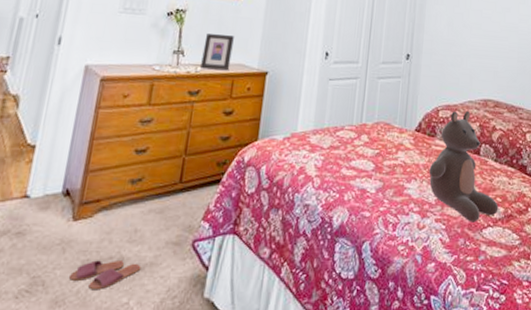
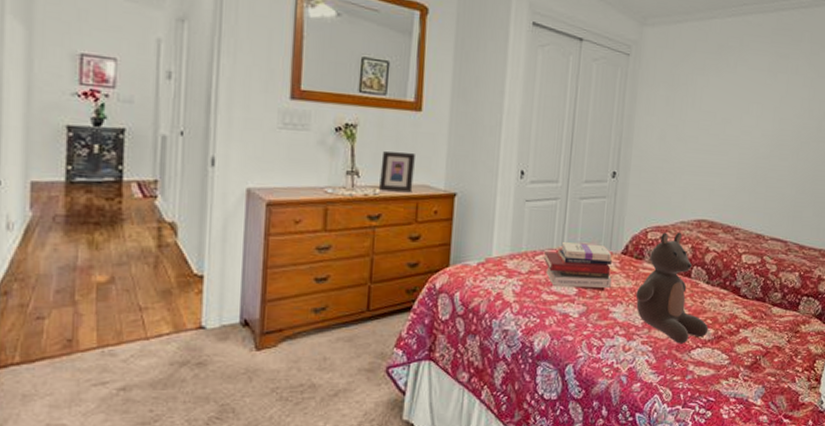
slippers: present [69,259,141,291] -> none [260,386,335,416]
books: none [343,118,407,166] -> present [543,241,612,290]

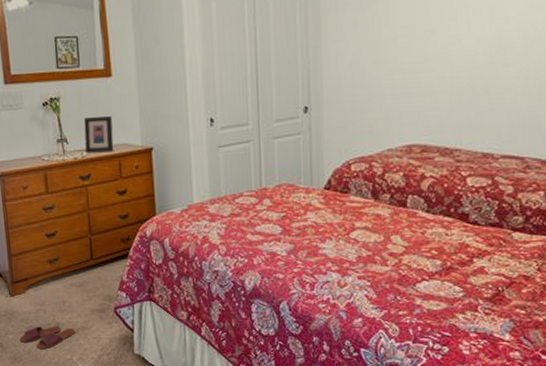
slippers: none [260,386,335,416] -> present [20,325,76,350]
books: present [543,241,612,290] -> none [243,181,317,228]
teddy bear: present [635,232,709,344] -> none [345,160,434,277]

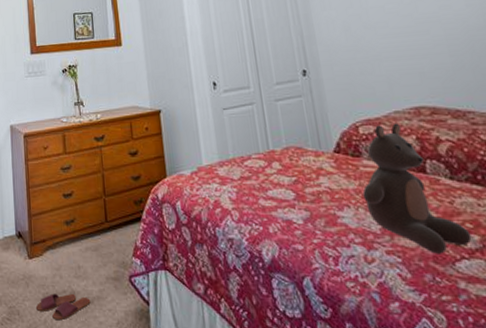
picture frame: present [84,116,114,153] -> none [98,81,125,116]
teddy bear: none [345,160,434,277] -> present [362,123,472,254]

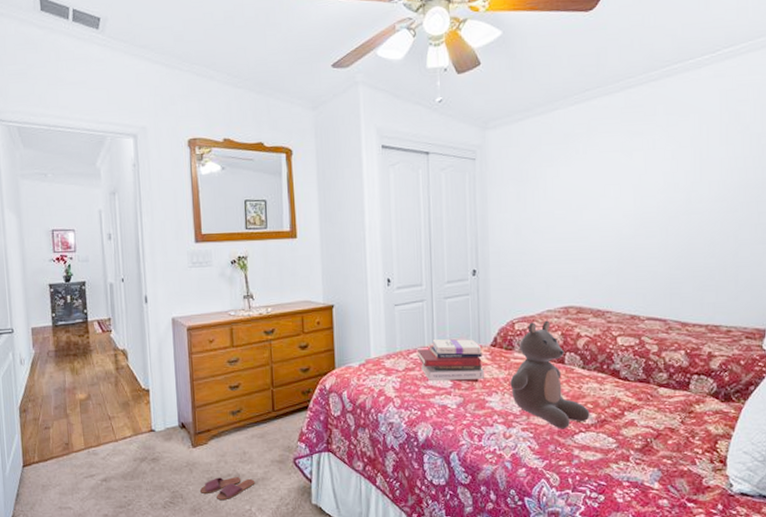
books: none [251,144,331,193] -> present [416,339,484,382]

